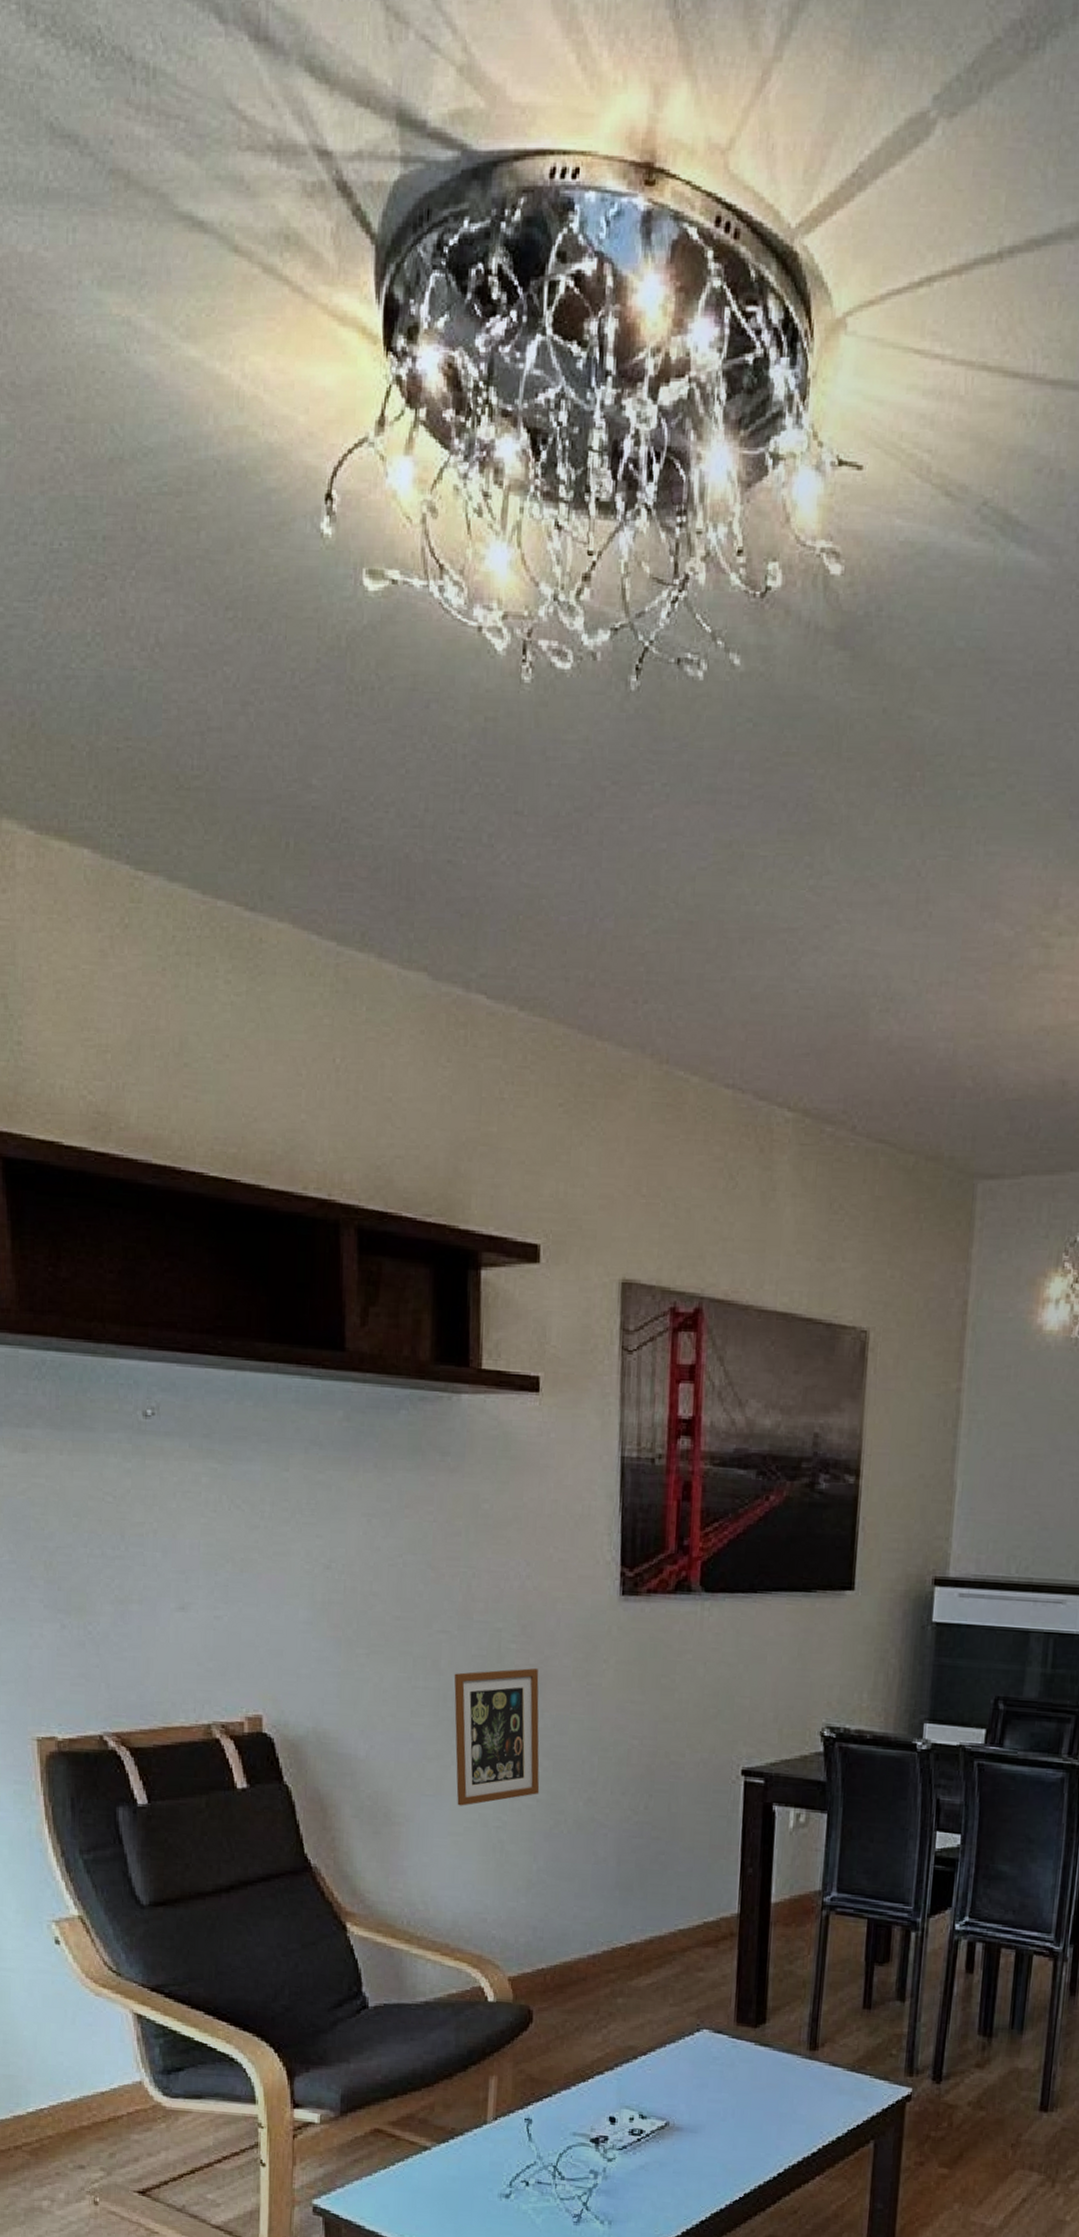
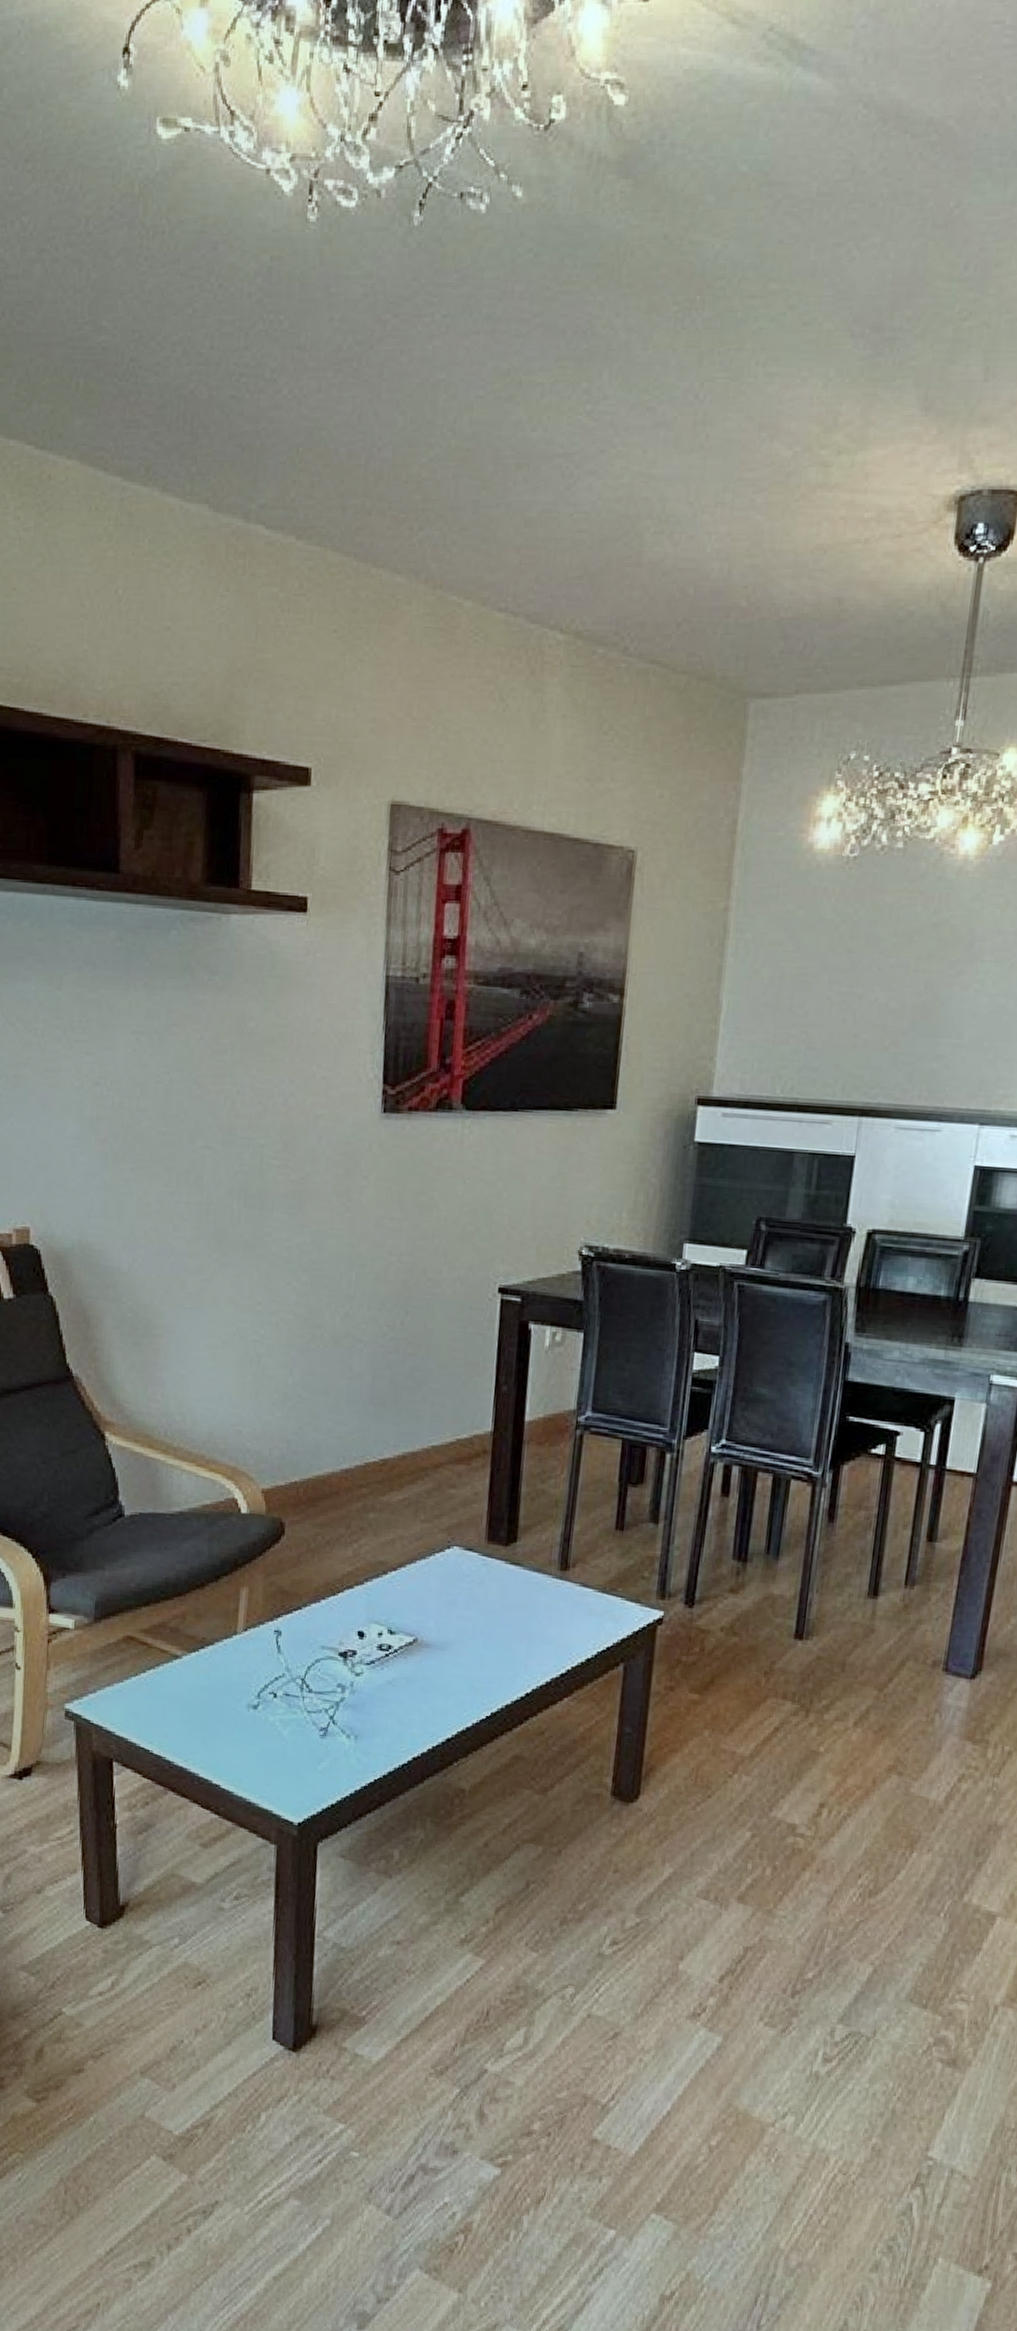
picture frame: present [454,1668,540,1806] -> none [216,1184,300,1320]

